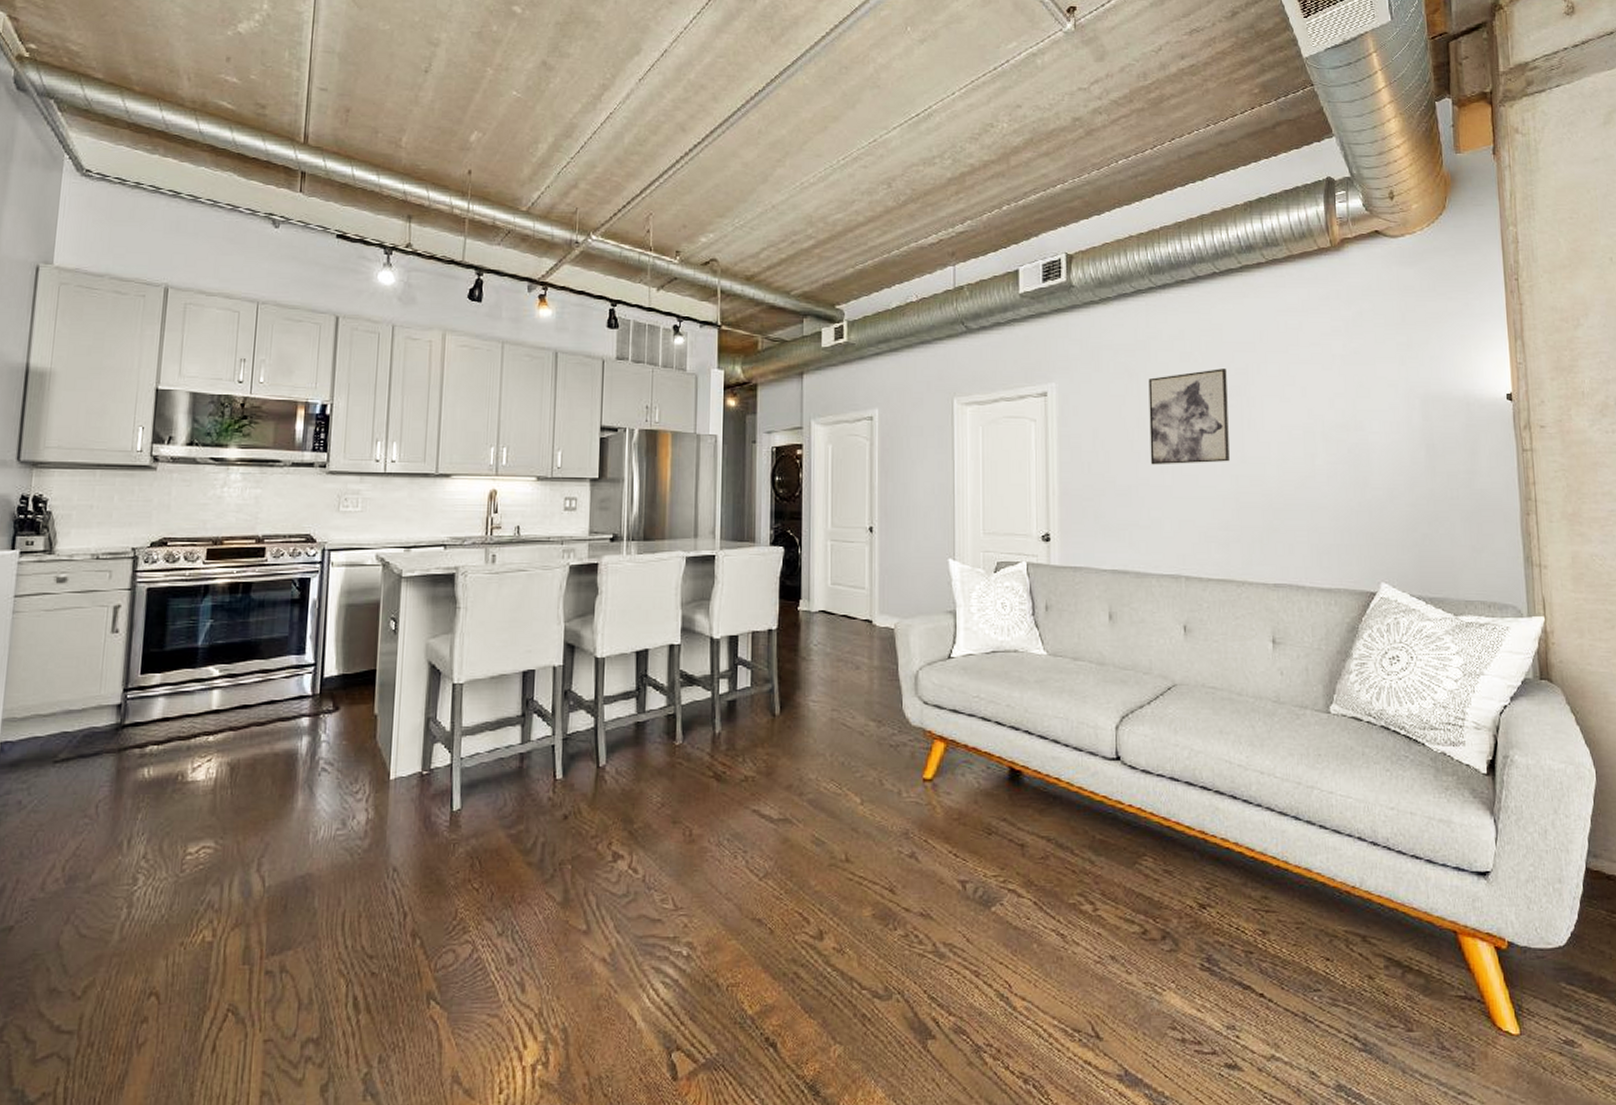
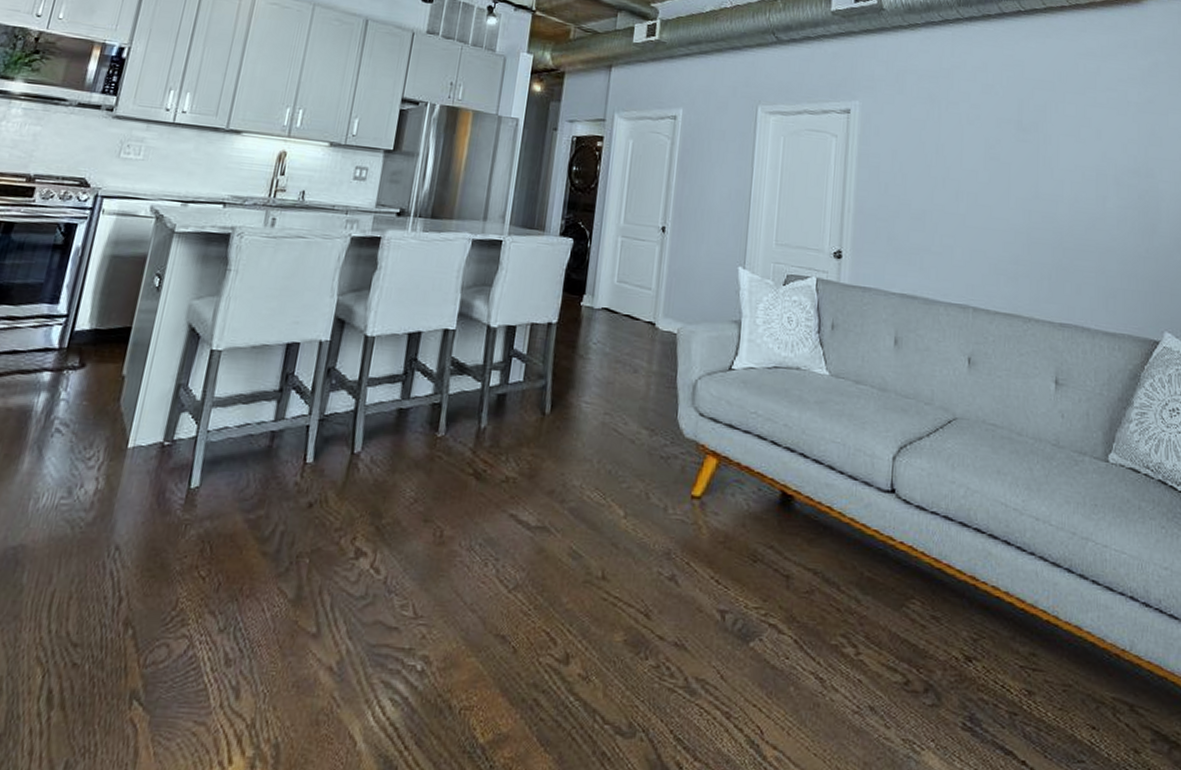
wall art: present [1148,369,1230,465] -> none [946,103,1026,196]

